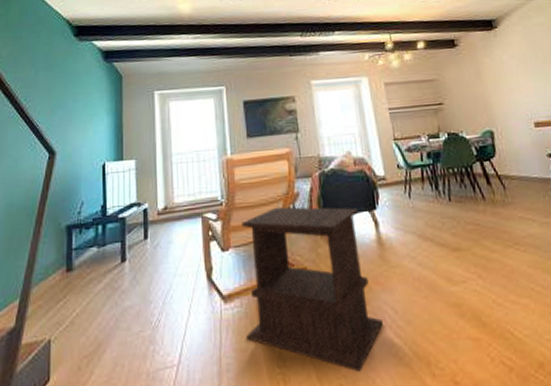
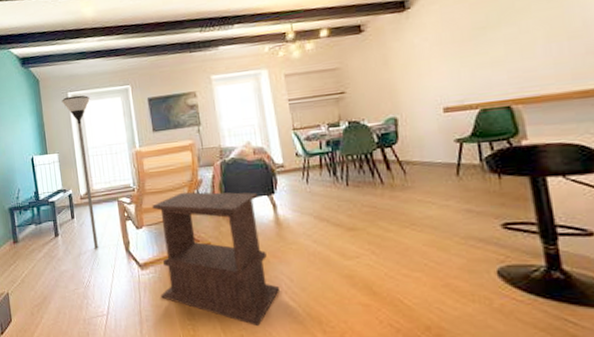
floor lamp: none [146,94,180,278] -> present [61,95,98,249]

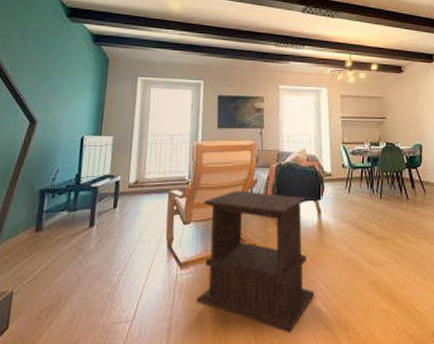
floor lamp: present [61,95,98,249] -> none [129,81,161,244]

